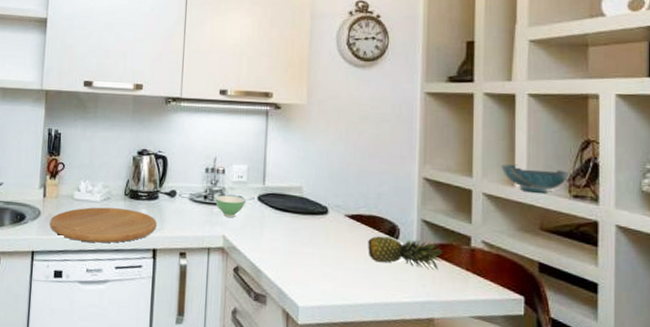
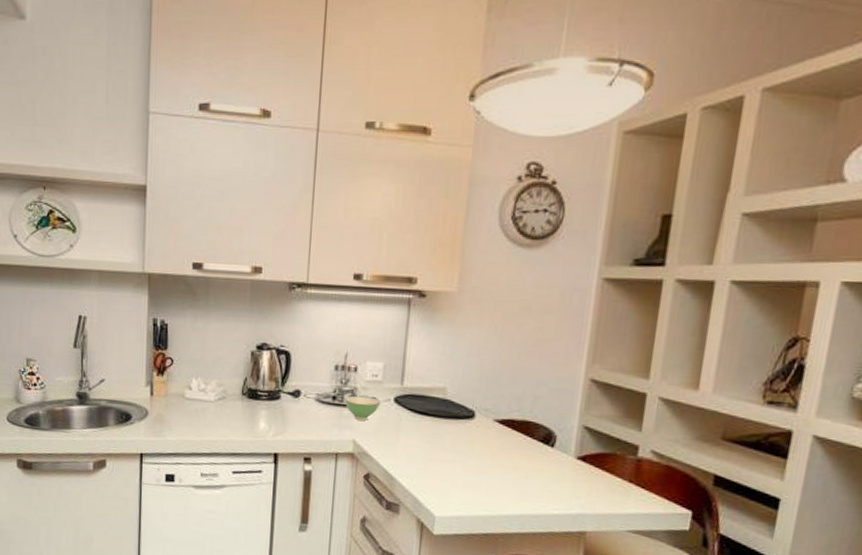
cutting board: present [50,207,158,243] -> none [159,407,279,446]
fruit: present [368,236,443,271] -> none [517,443,605,482]
decorative bowl: present [501,163,570,193] -> none [685,364,768,398]

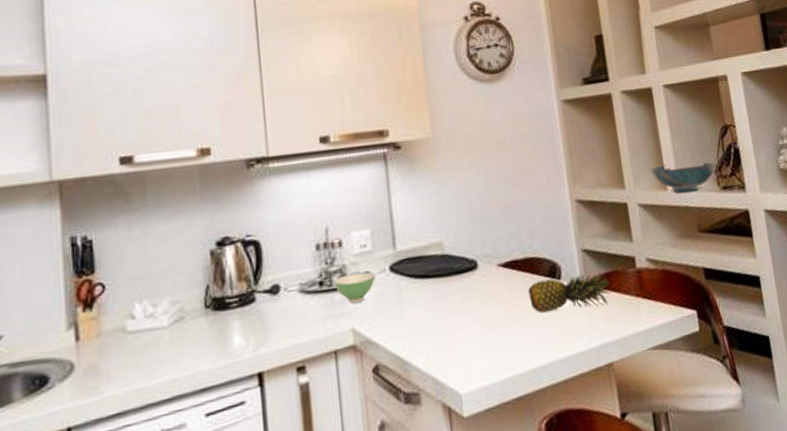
fruit: none [517,443,605,482] -> present [528,271,610,313]
decorative bowl: none [685,364,768,398] -> present [650,162,716,194]

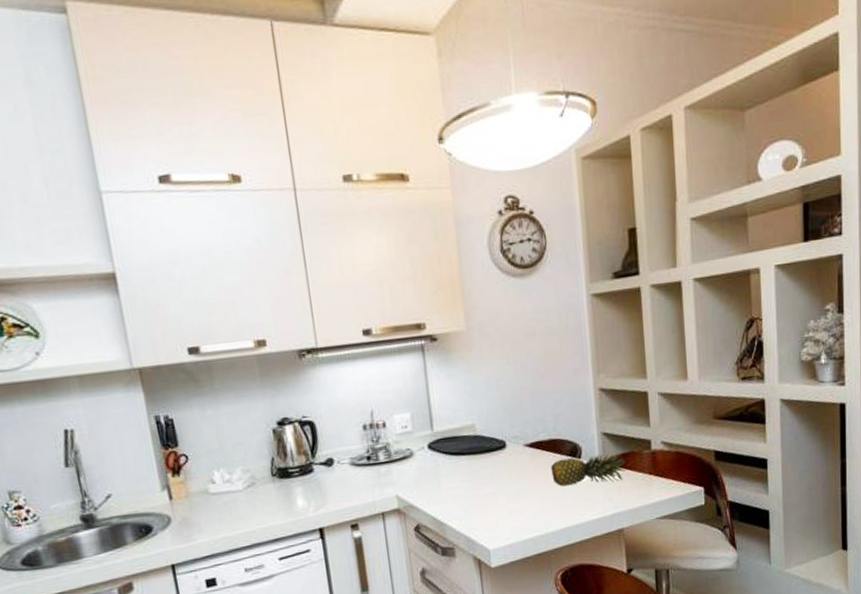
bowl: present [333,272,375,303] -> none [379,449,415,475]
decorative bowl: present [650,162,716,194] -> none [673,354,737,383]

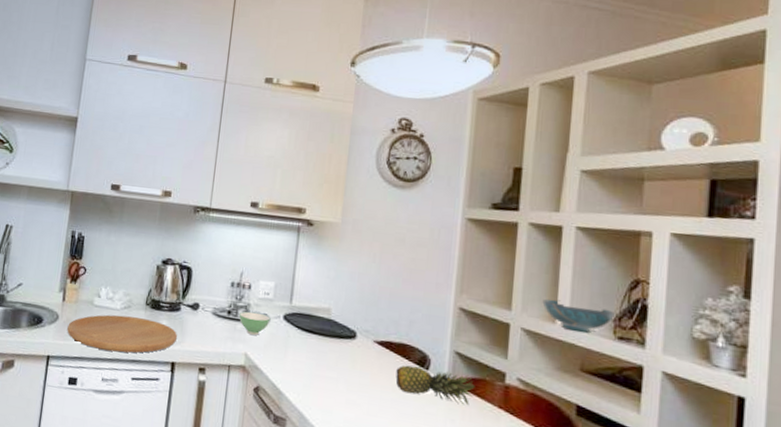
cutting board: none [185,490,319,541] -> present [67,314,178,353]
bowl: none [379,449,415,475] -> present [238,311,271,335]
decorative bowl: none [673,354,737,383] -> present [542,298,616,333]

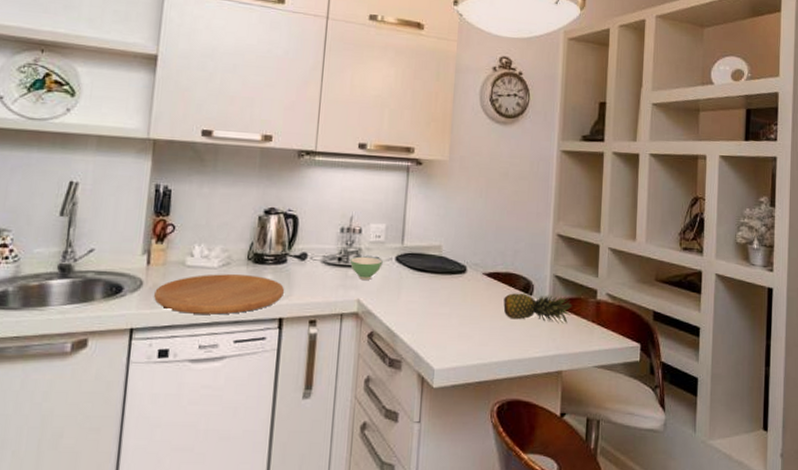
decorative bowl: present [542,298,616,333] -> none [625,219,681,246]

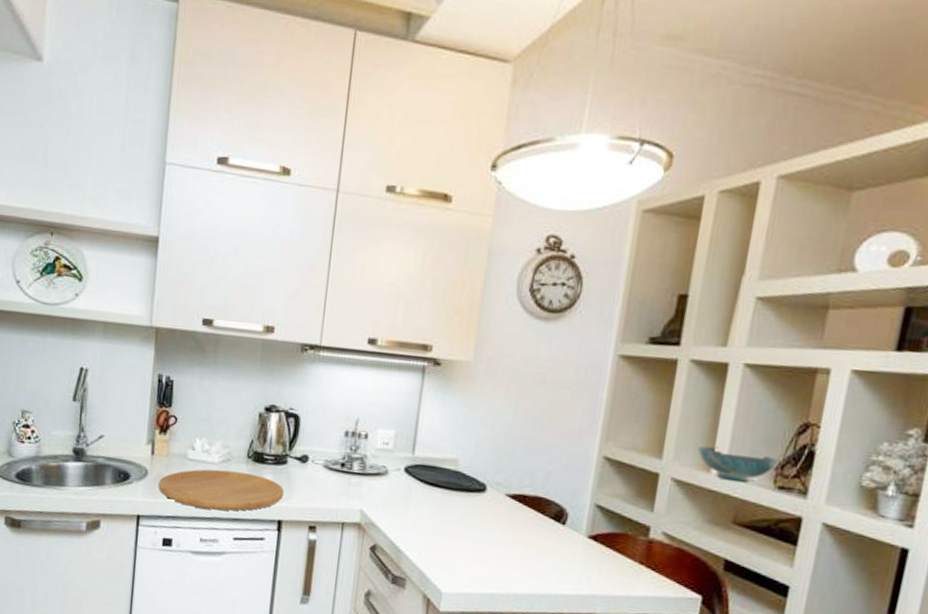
bowl: present [349,256,383,280] -> none [353,463,390,490]
fruit: present [503,293,572,324] -> none [528,520,616,563]
decorative bowl: none [625,219,681,246] -> present [697,445,779,482]

